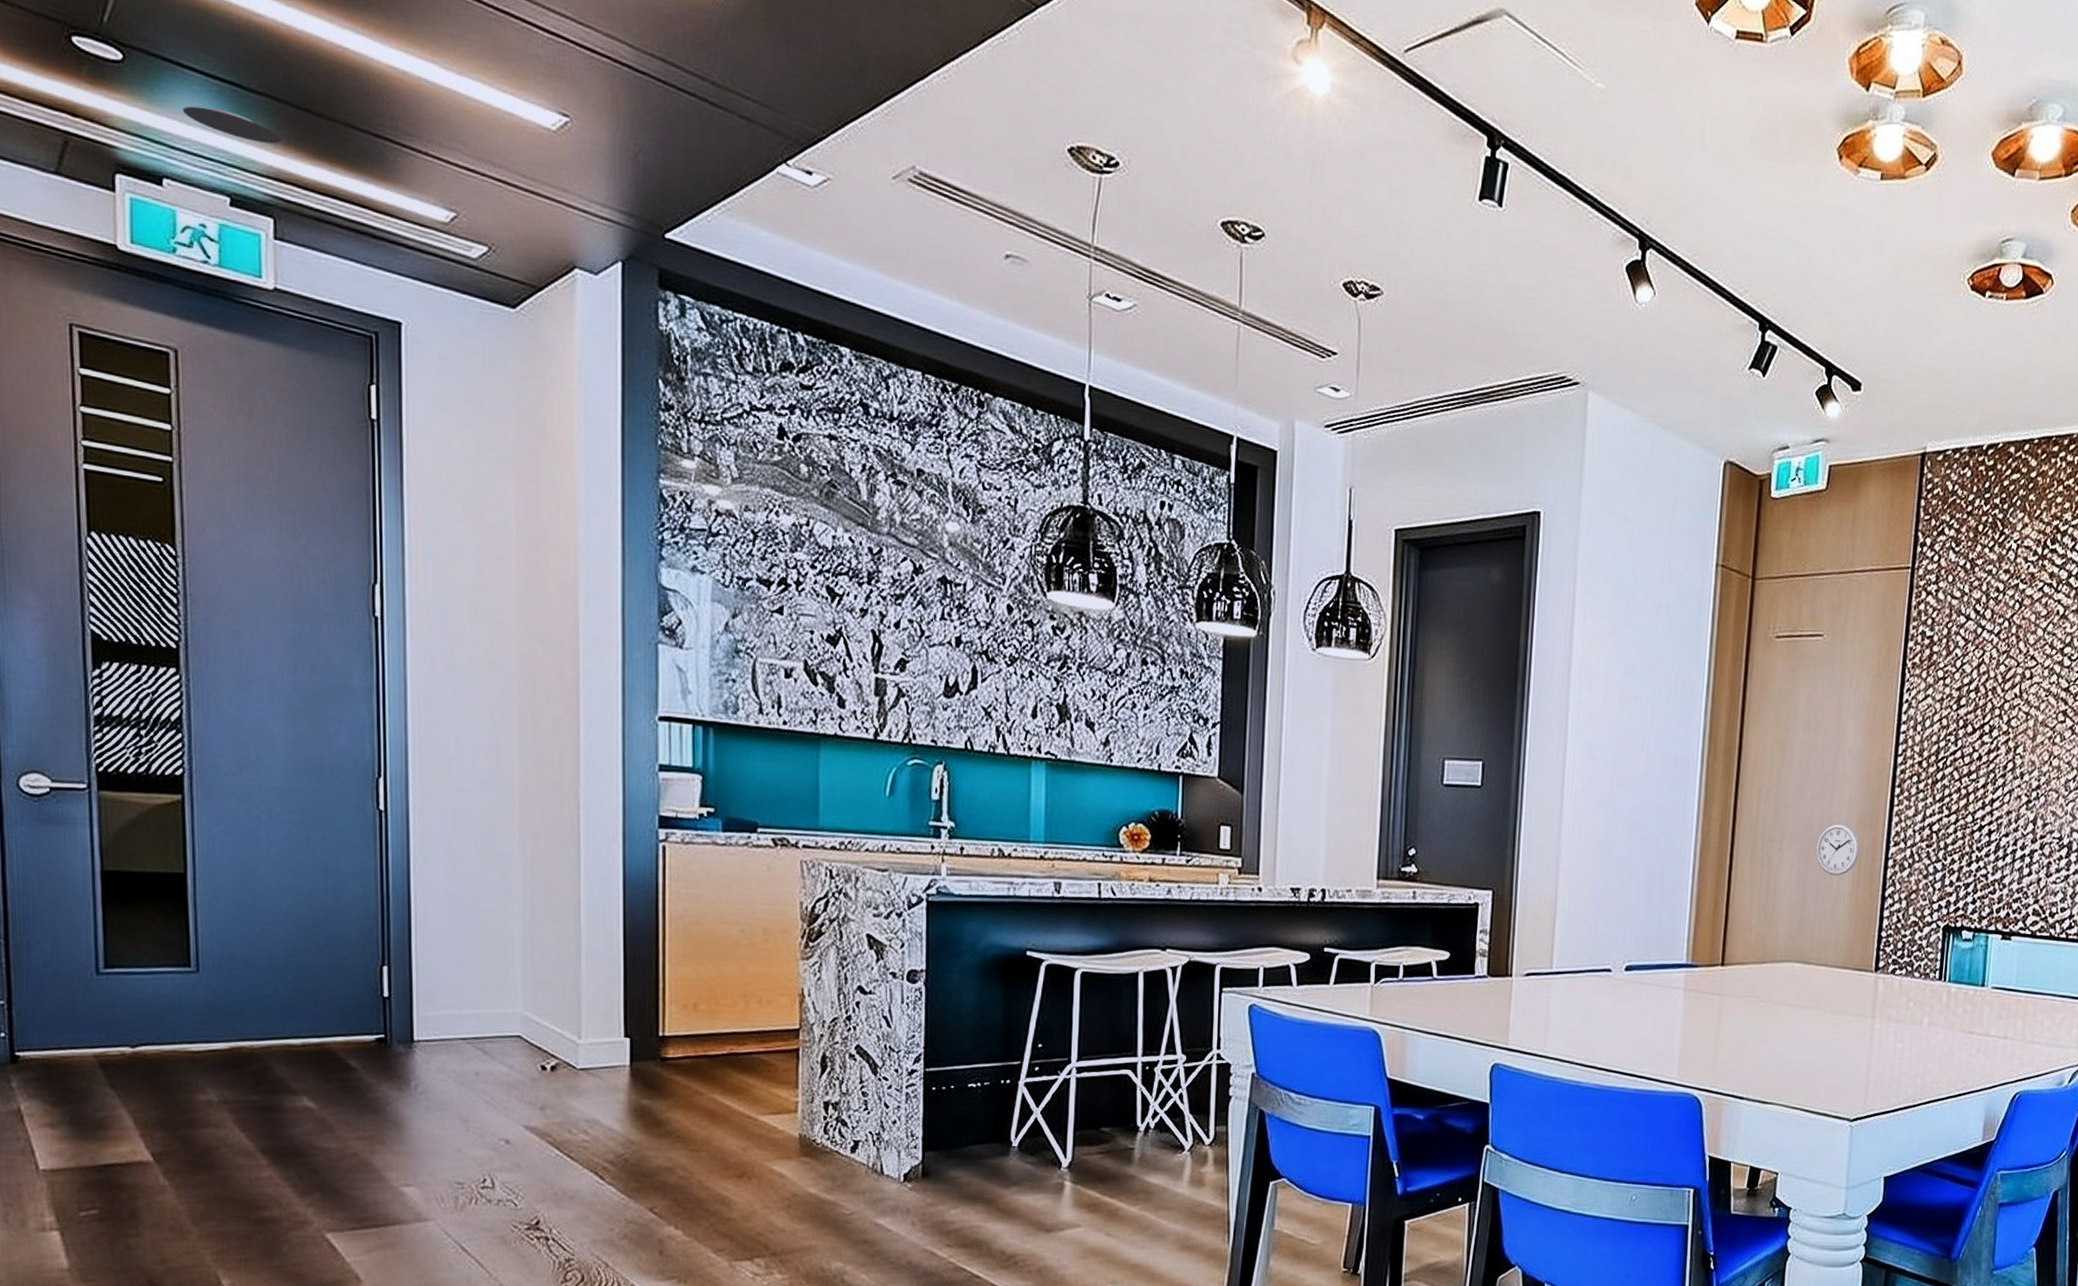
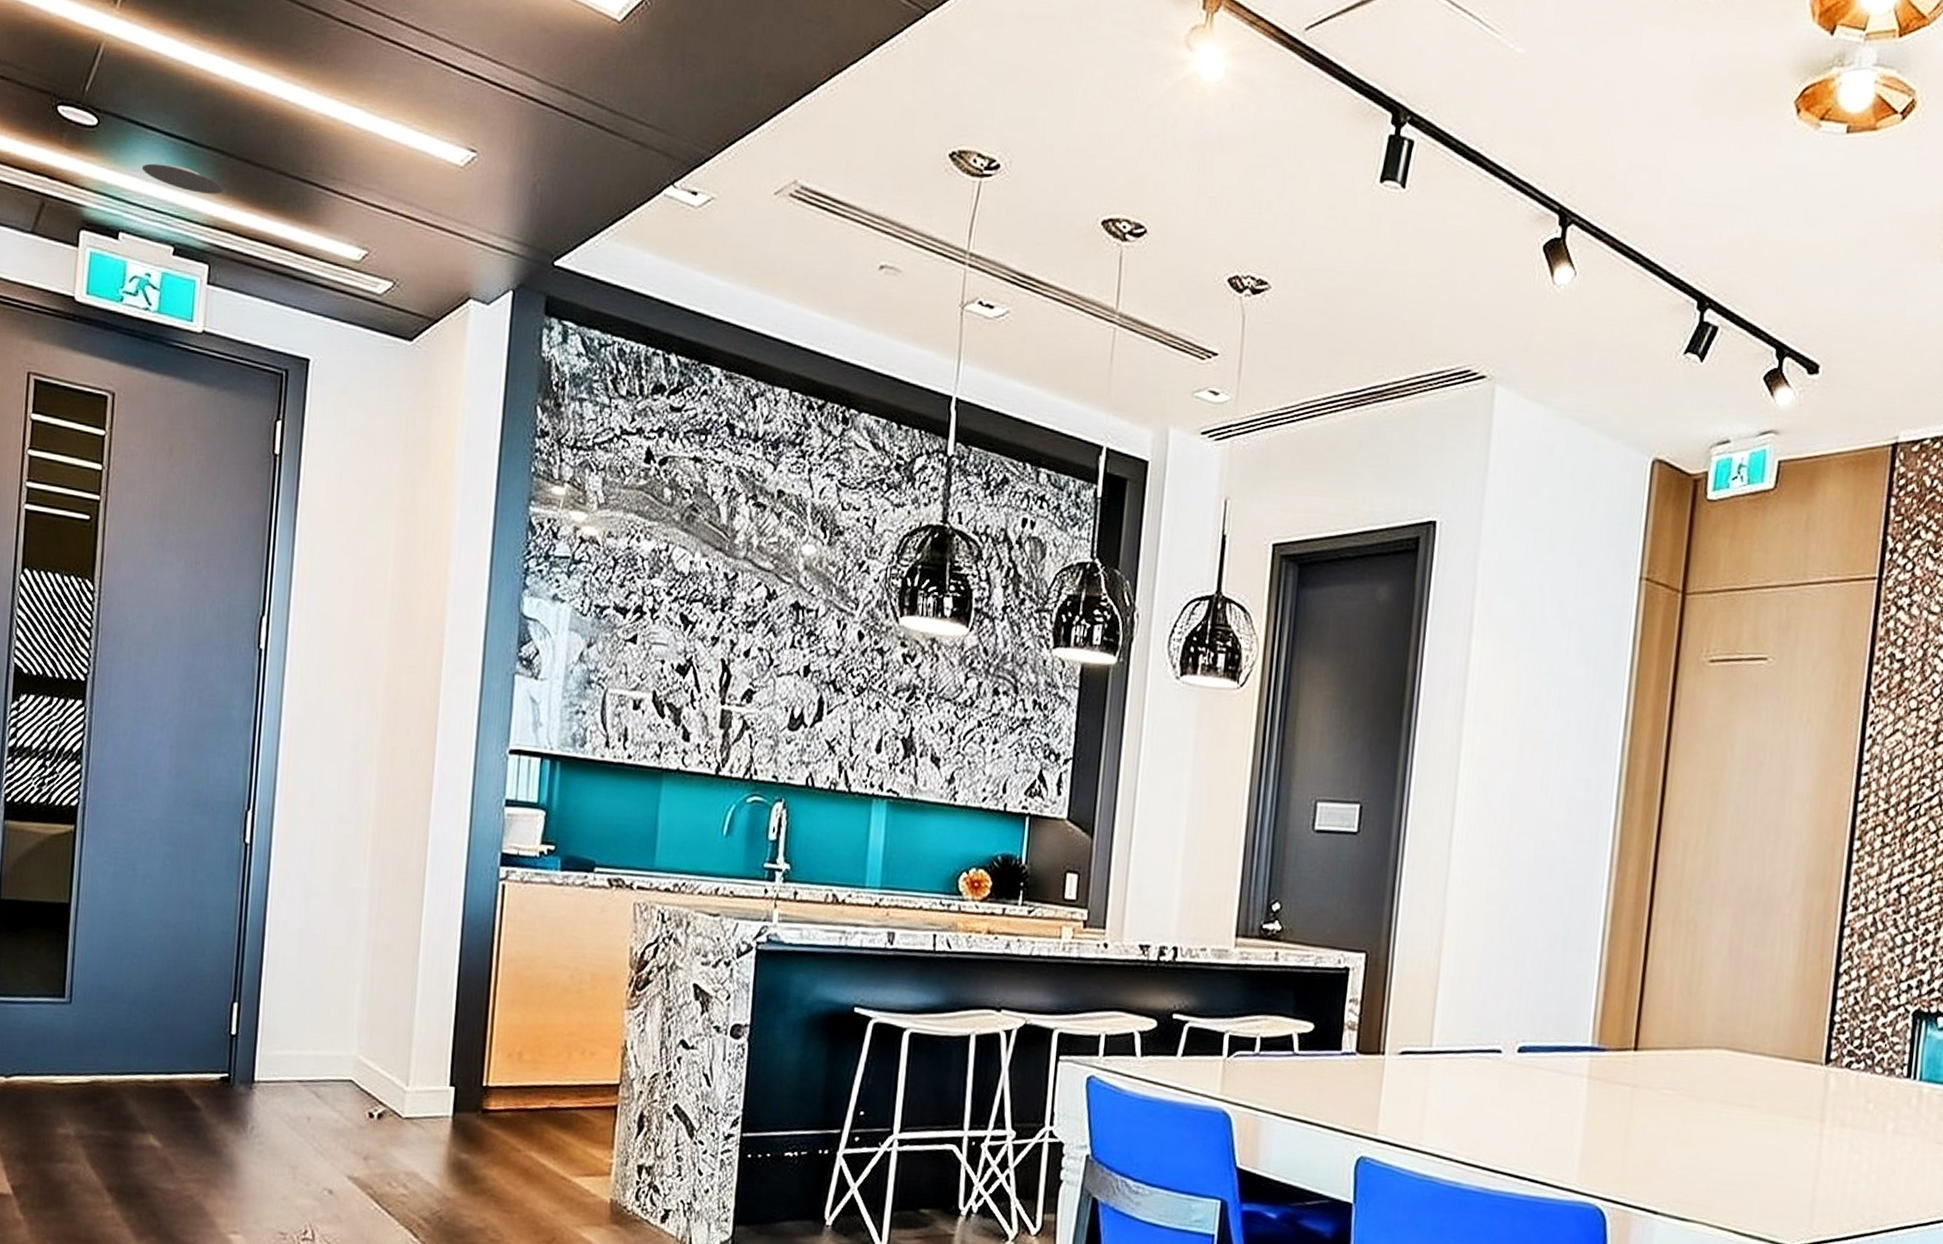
wall clock: present [1816,823,1860,876] -> none [1753,882,1809,946]

